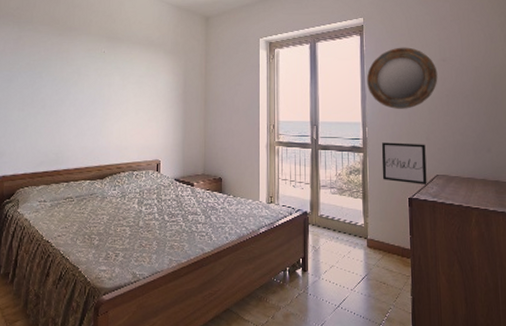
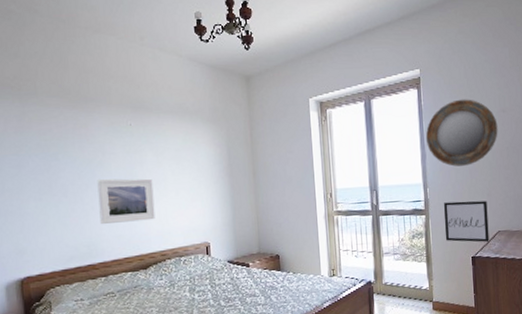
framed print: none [69,96,117,136] -> present [97,178,156,225]

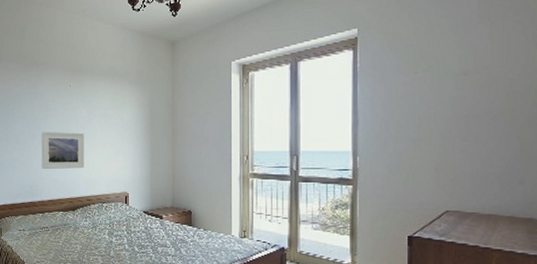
home mirror: present [425,99,498,167] -> none [359,60,455,135]
wall art: present [444,201,489,242] -> none [375,173,433,221]

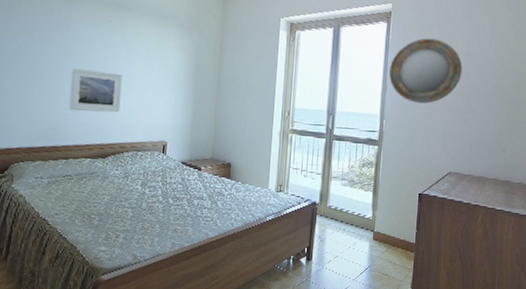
home mirror: none [359,60,455,135] -> present [388,38,463,104]

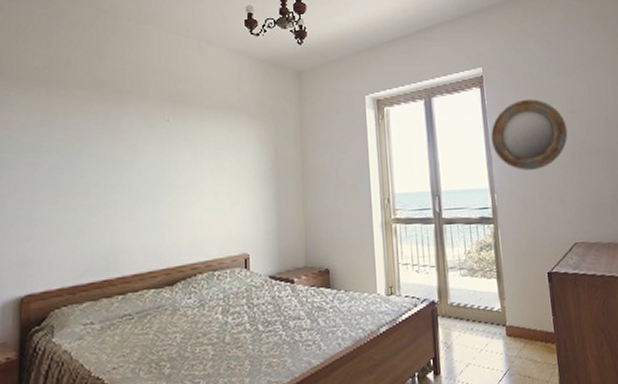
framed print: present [69,67,123,113] -> none [123,179,188,233]

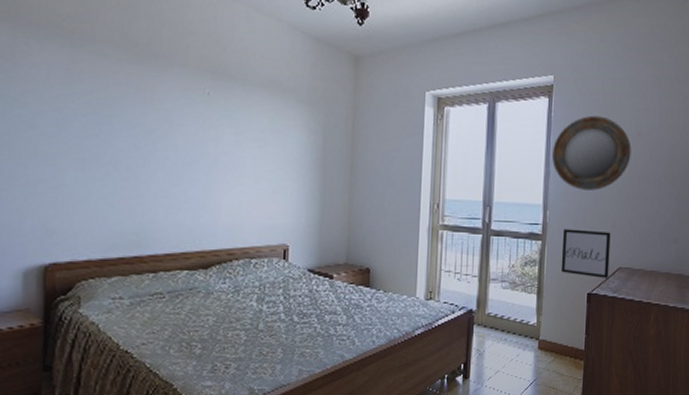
wall art: none [514,208,566,256] -> present [560,229,611,278]

